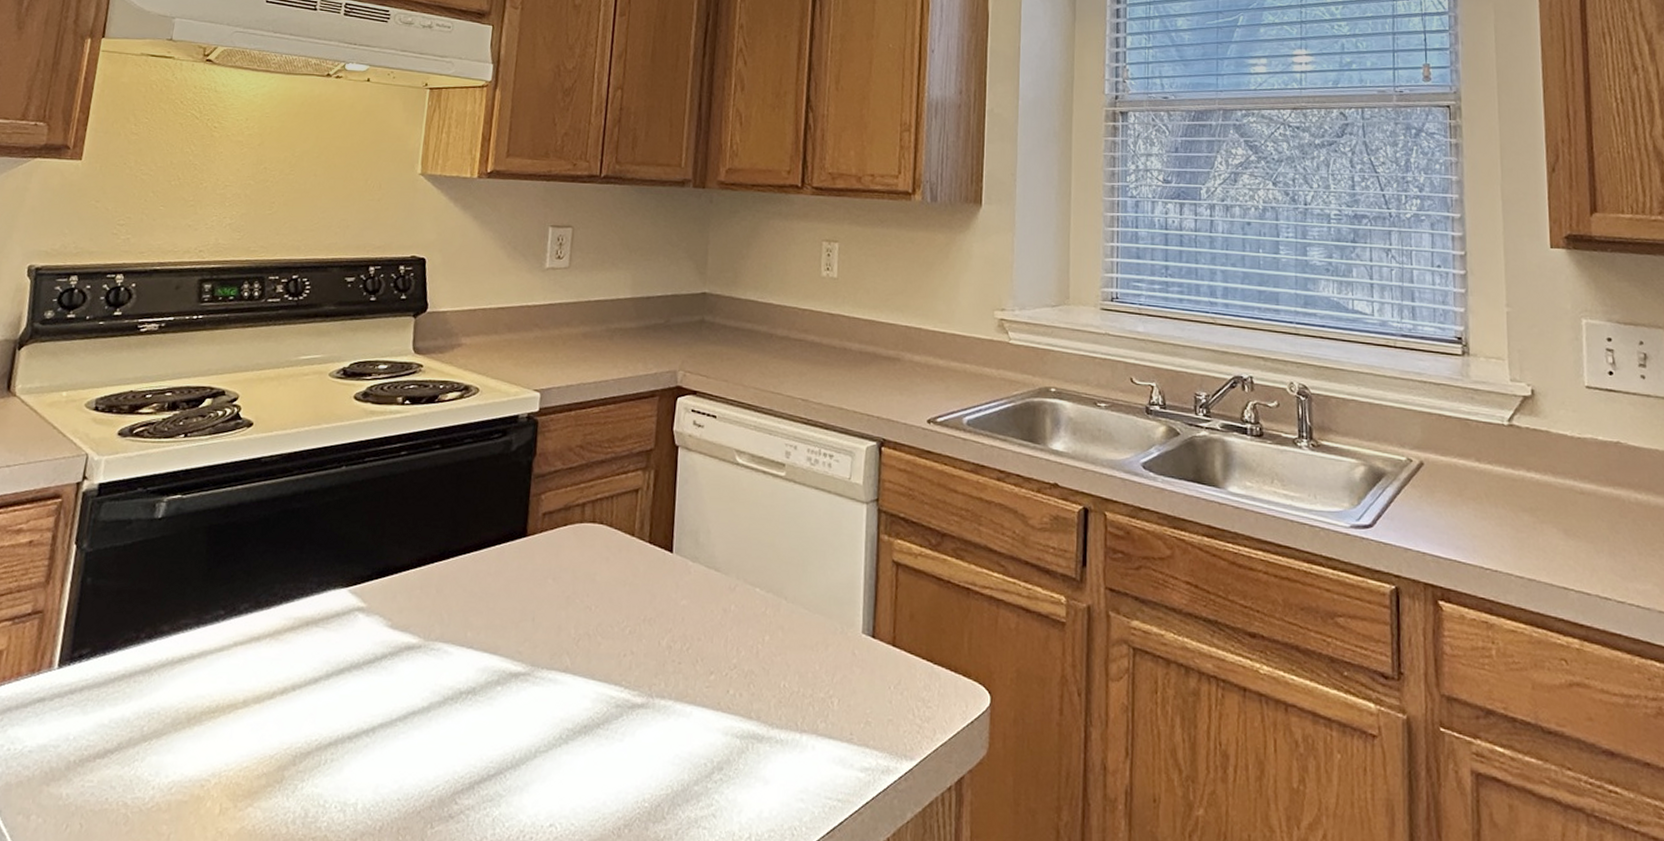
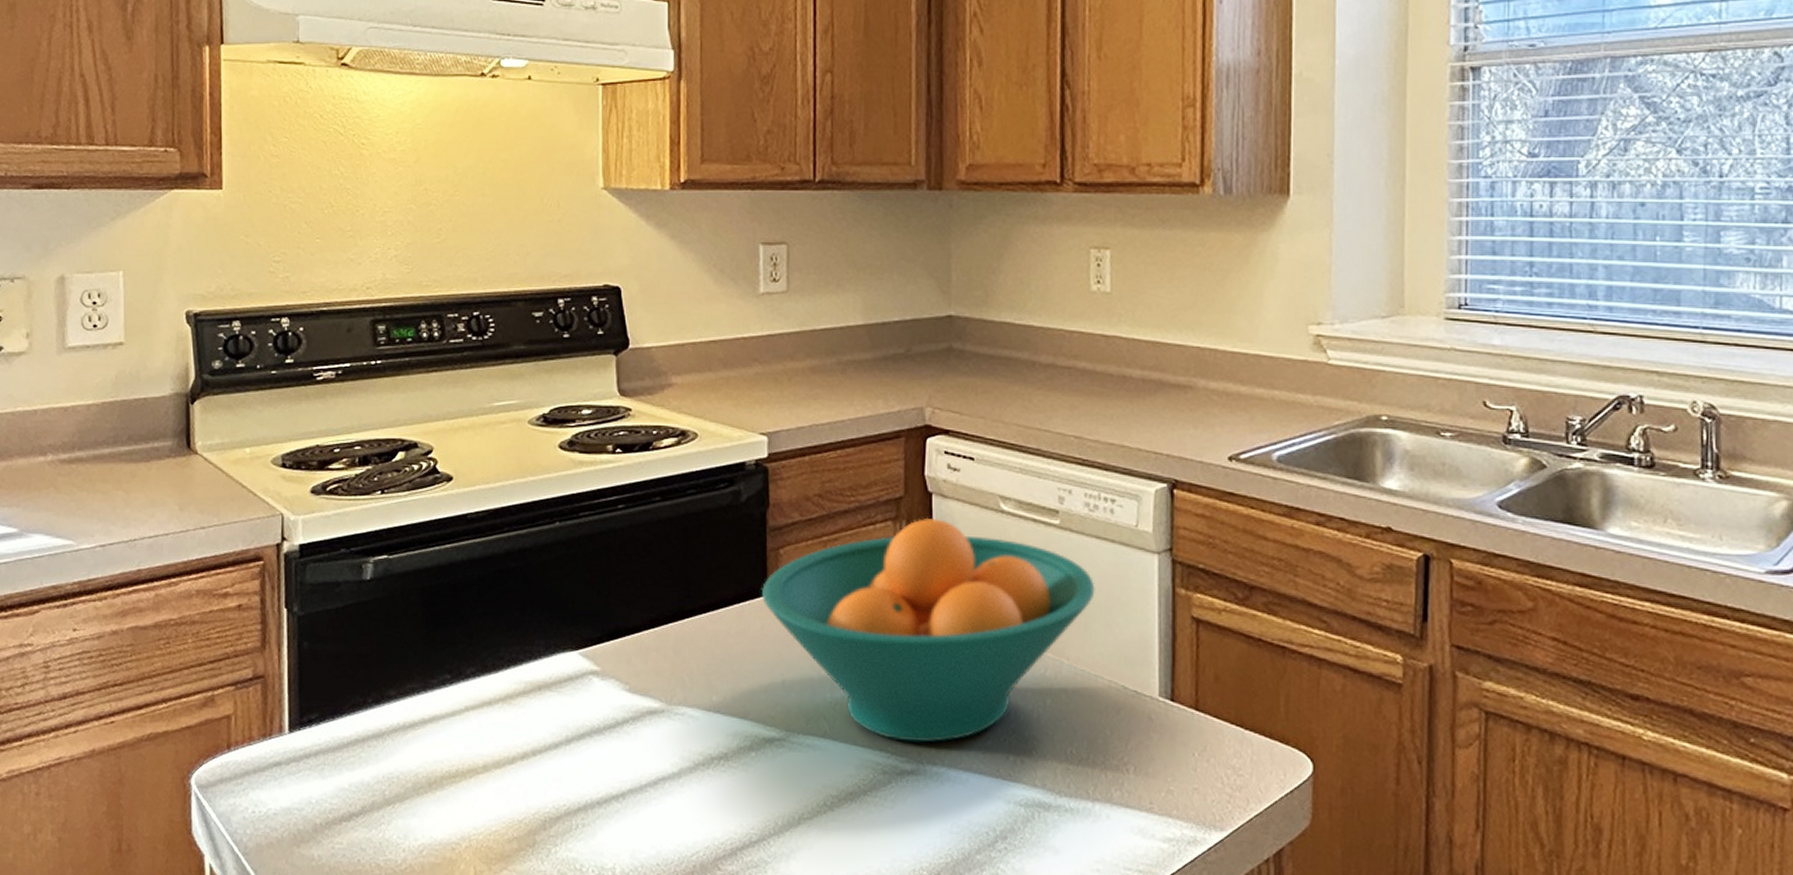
fruit bowl: none [520,468,812,677] -> present [761,517,1095,743]

